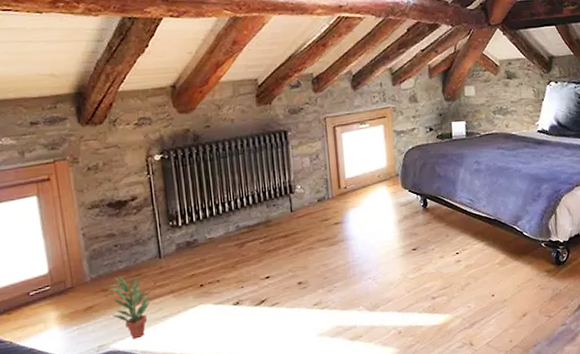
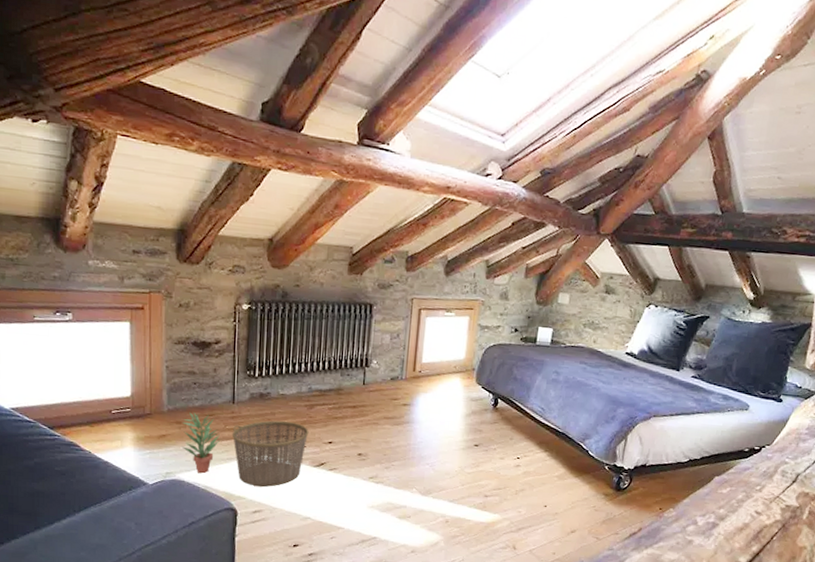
basket: none [163,264,244,340] -> present [231,420,309,487]

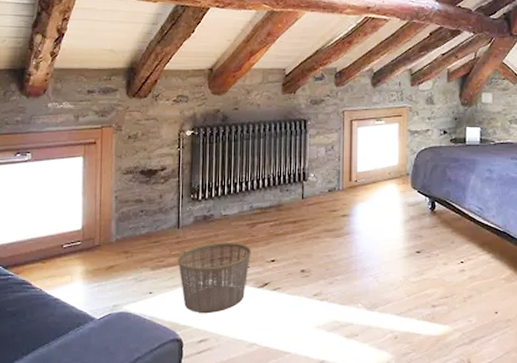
potted plant: present [182,412,220,474] -> none [129,240,165,304]

